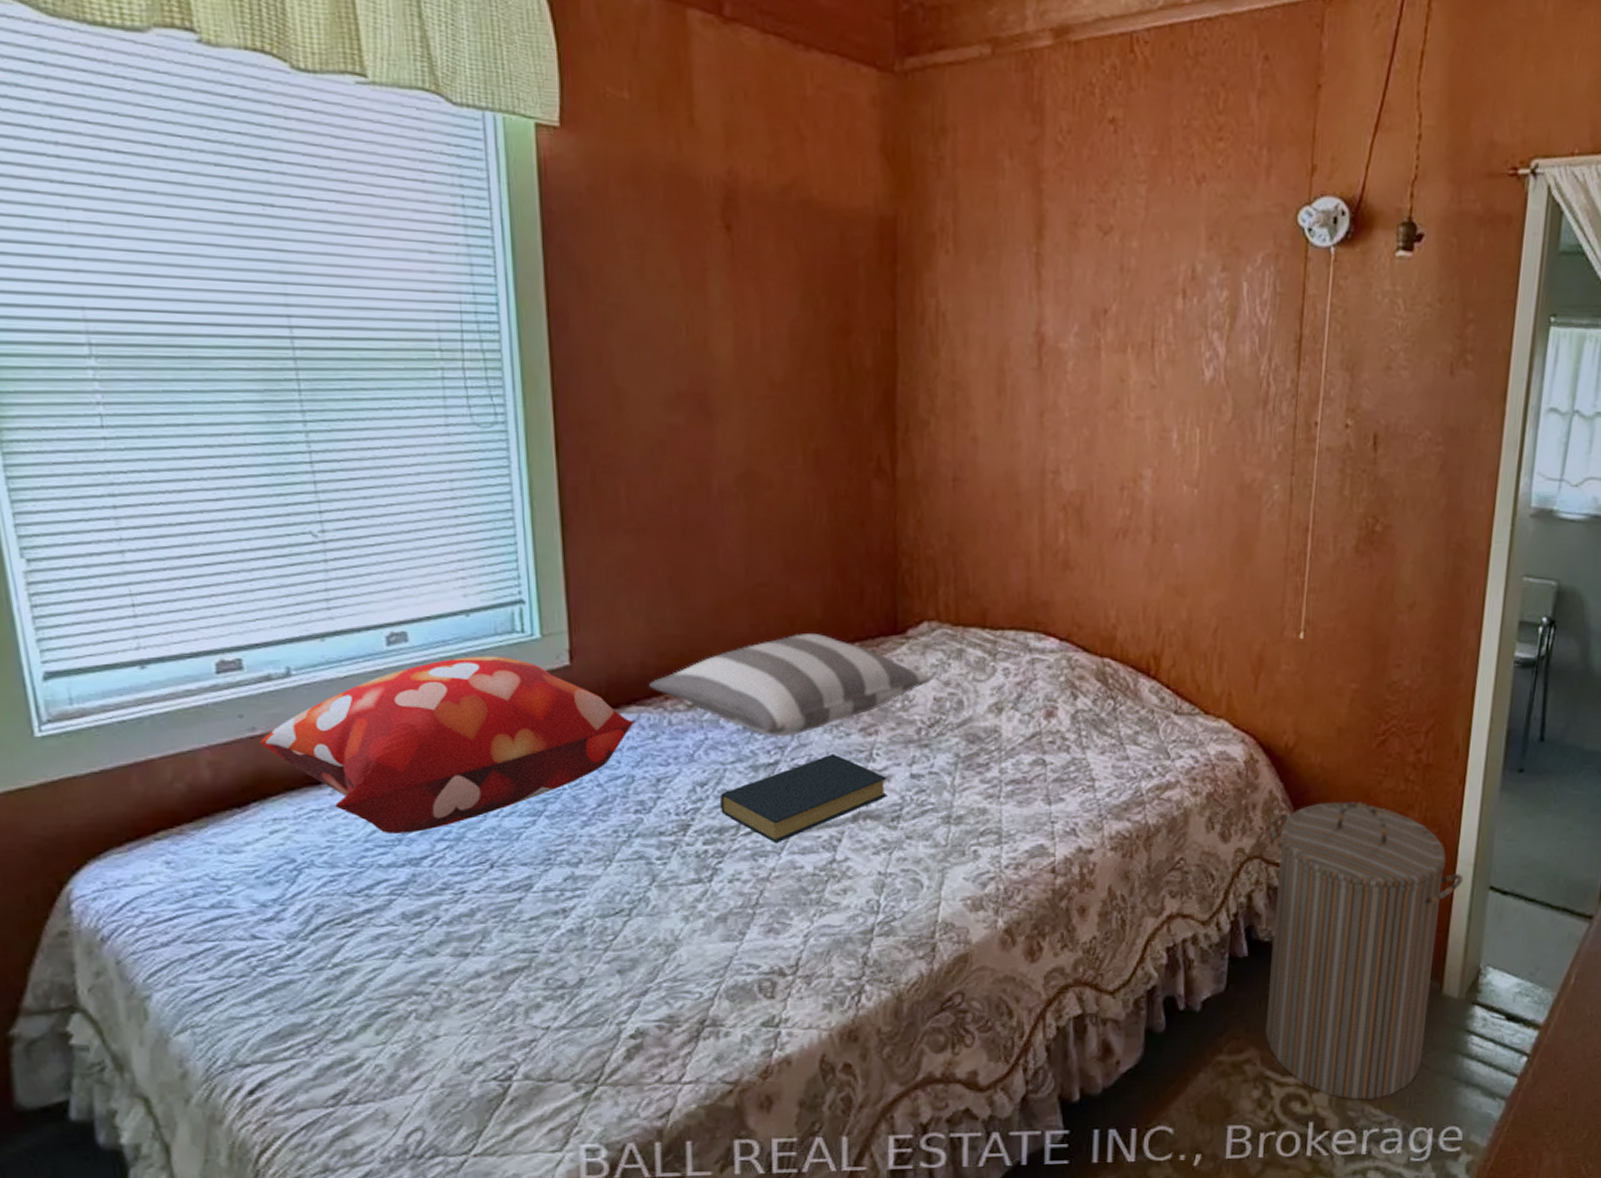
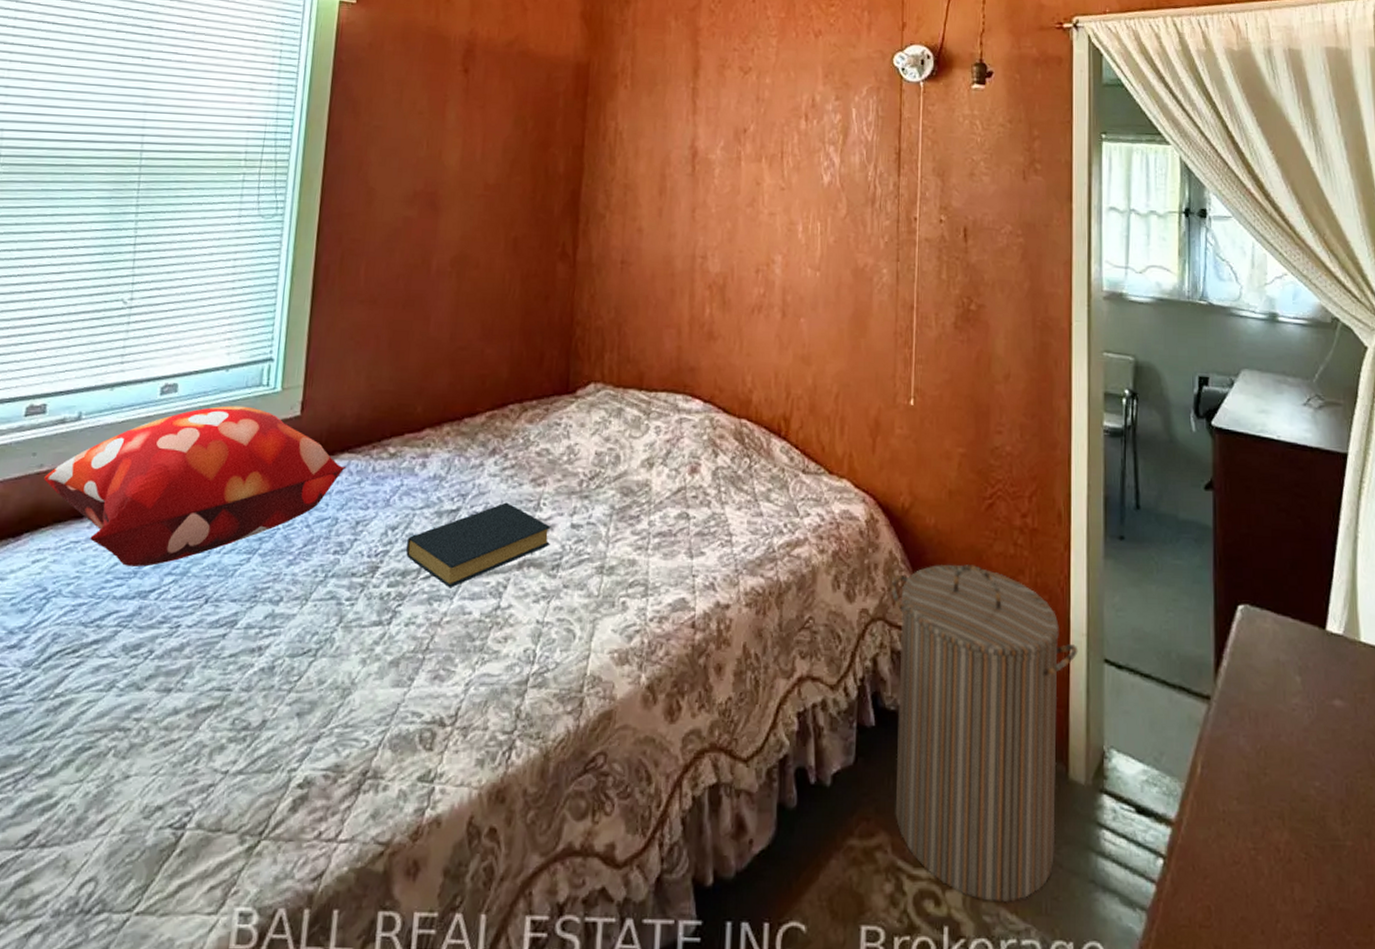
pillow: present [648,632,932,737] -> none [360,391,595,486]

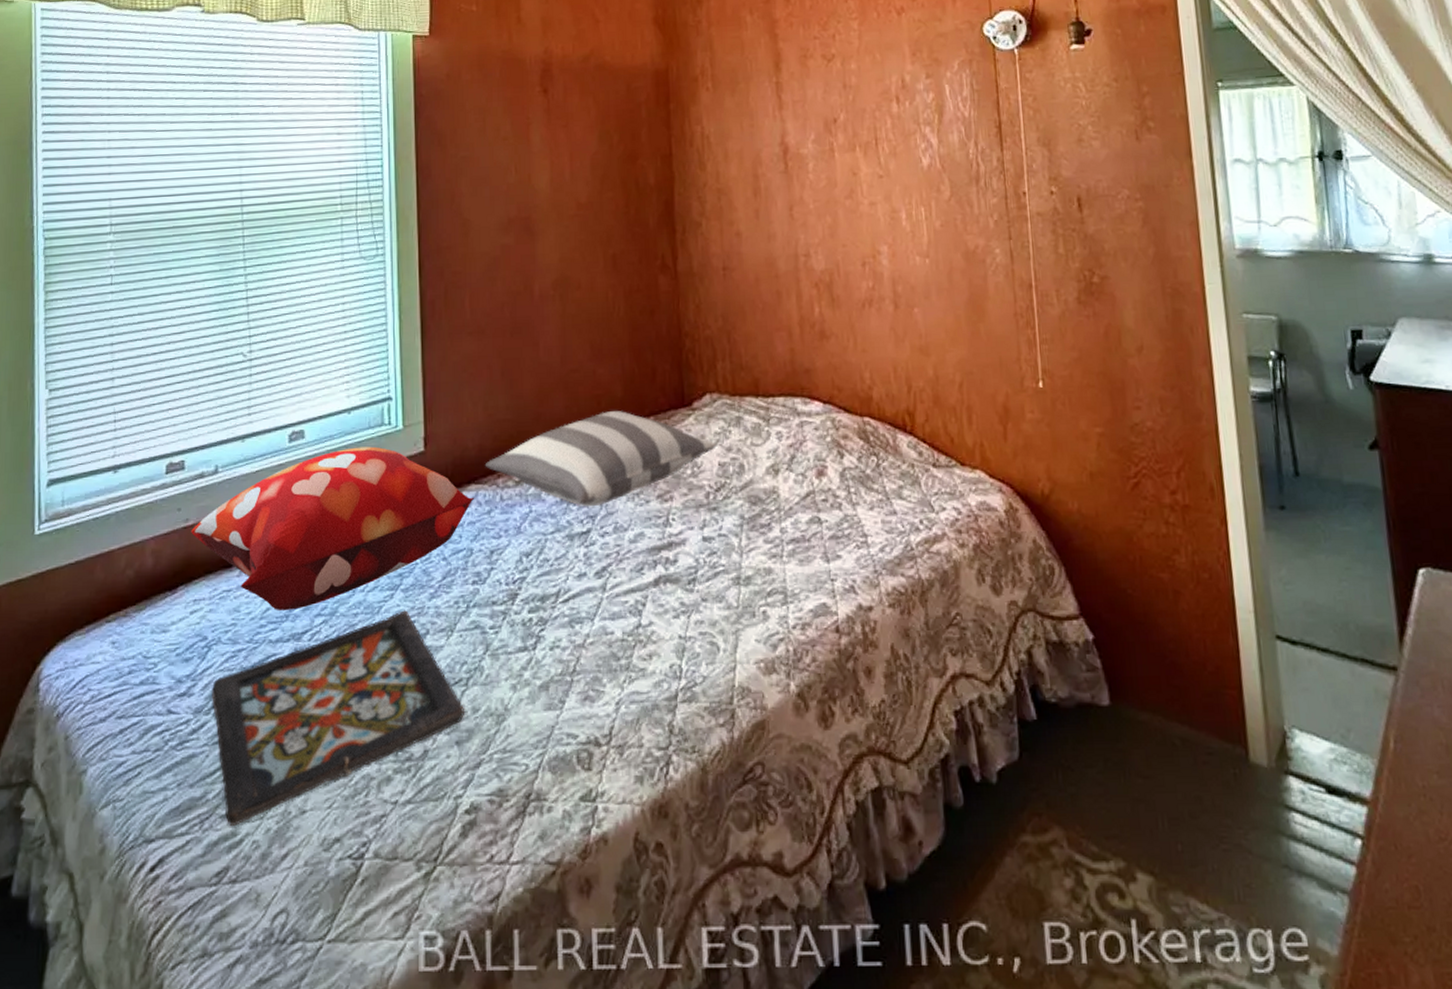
decorative tray: none [42,575,310,789] -> present [212,610,464,827]
pillow: none [360,391,595,486] -> present [484,410,716,507]
hardback book: present [406,502,551,588] -> none [543,520,684,610]
laundry hamper: present [891,563,1078,902] -> none [1038,546,1247,892]

